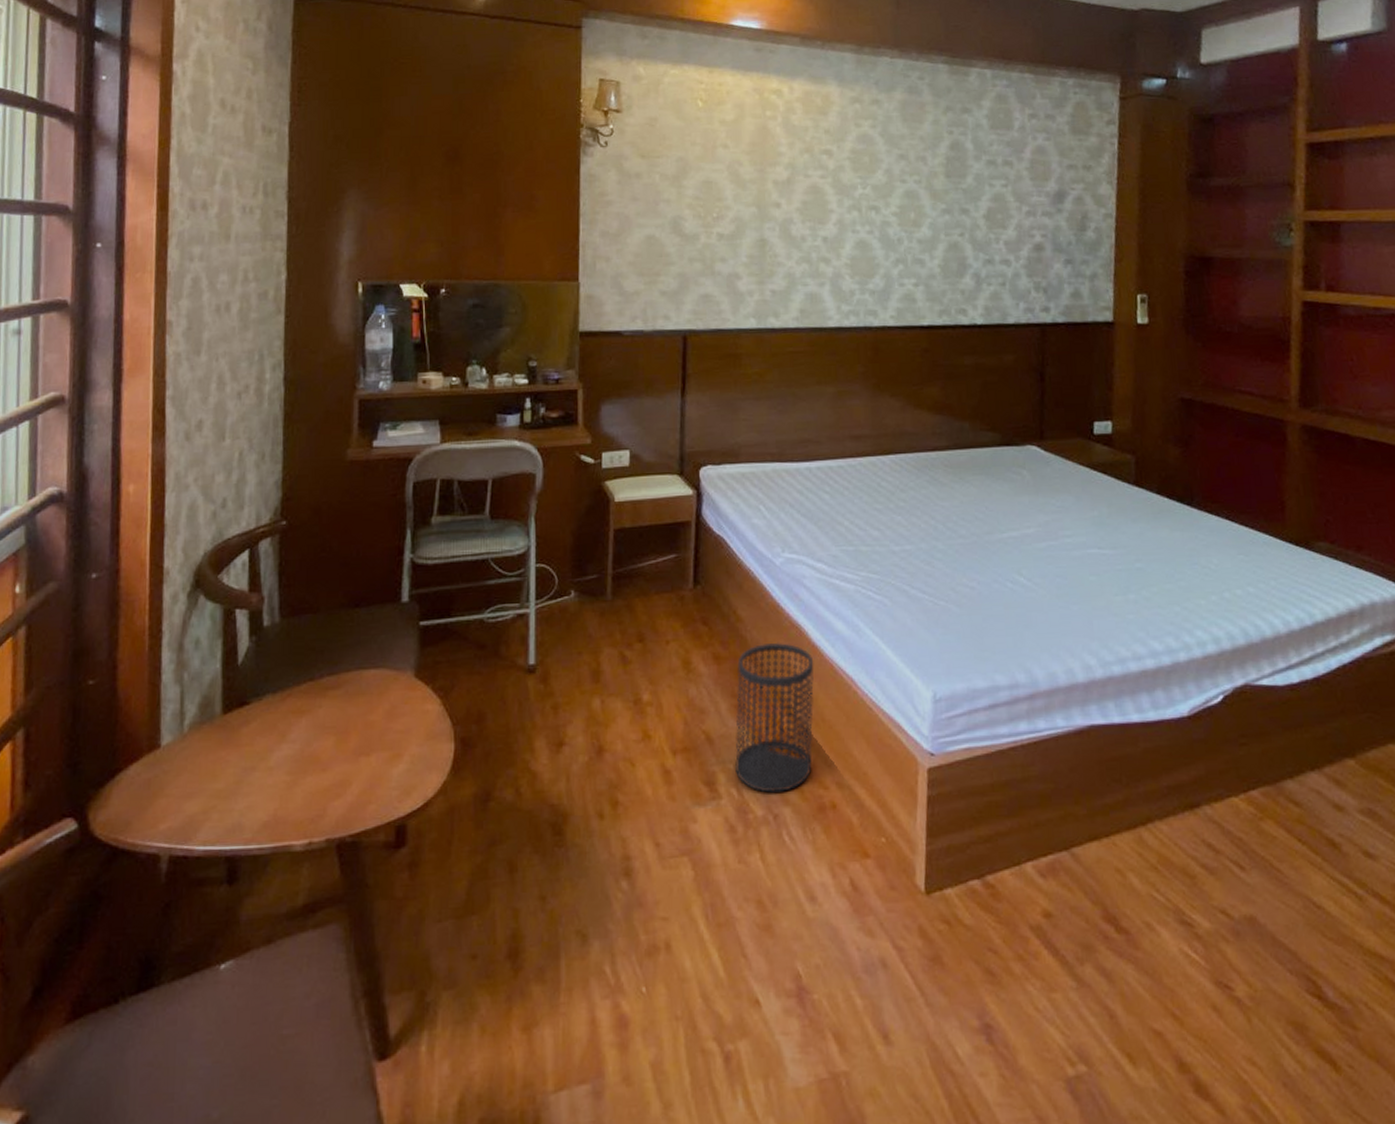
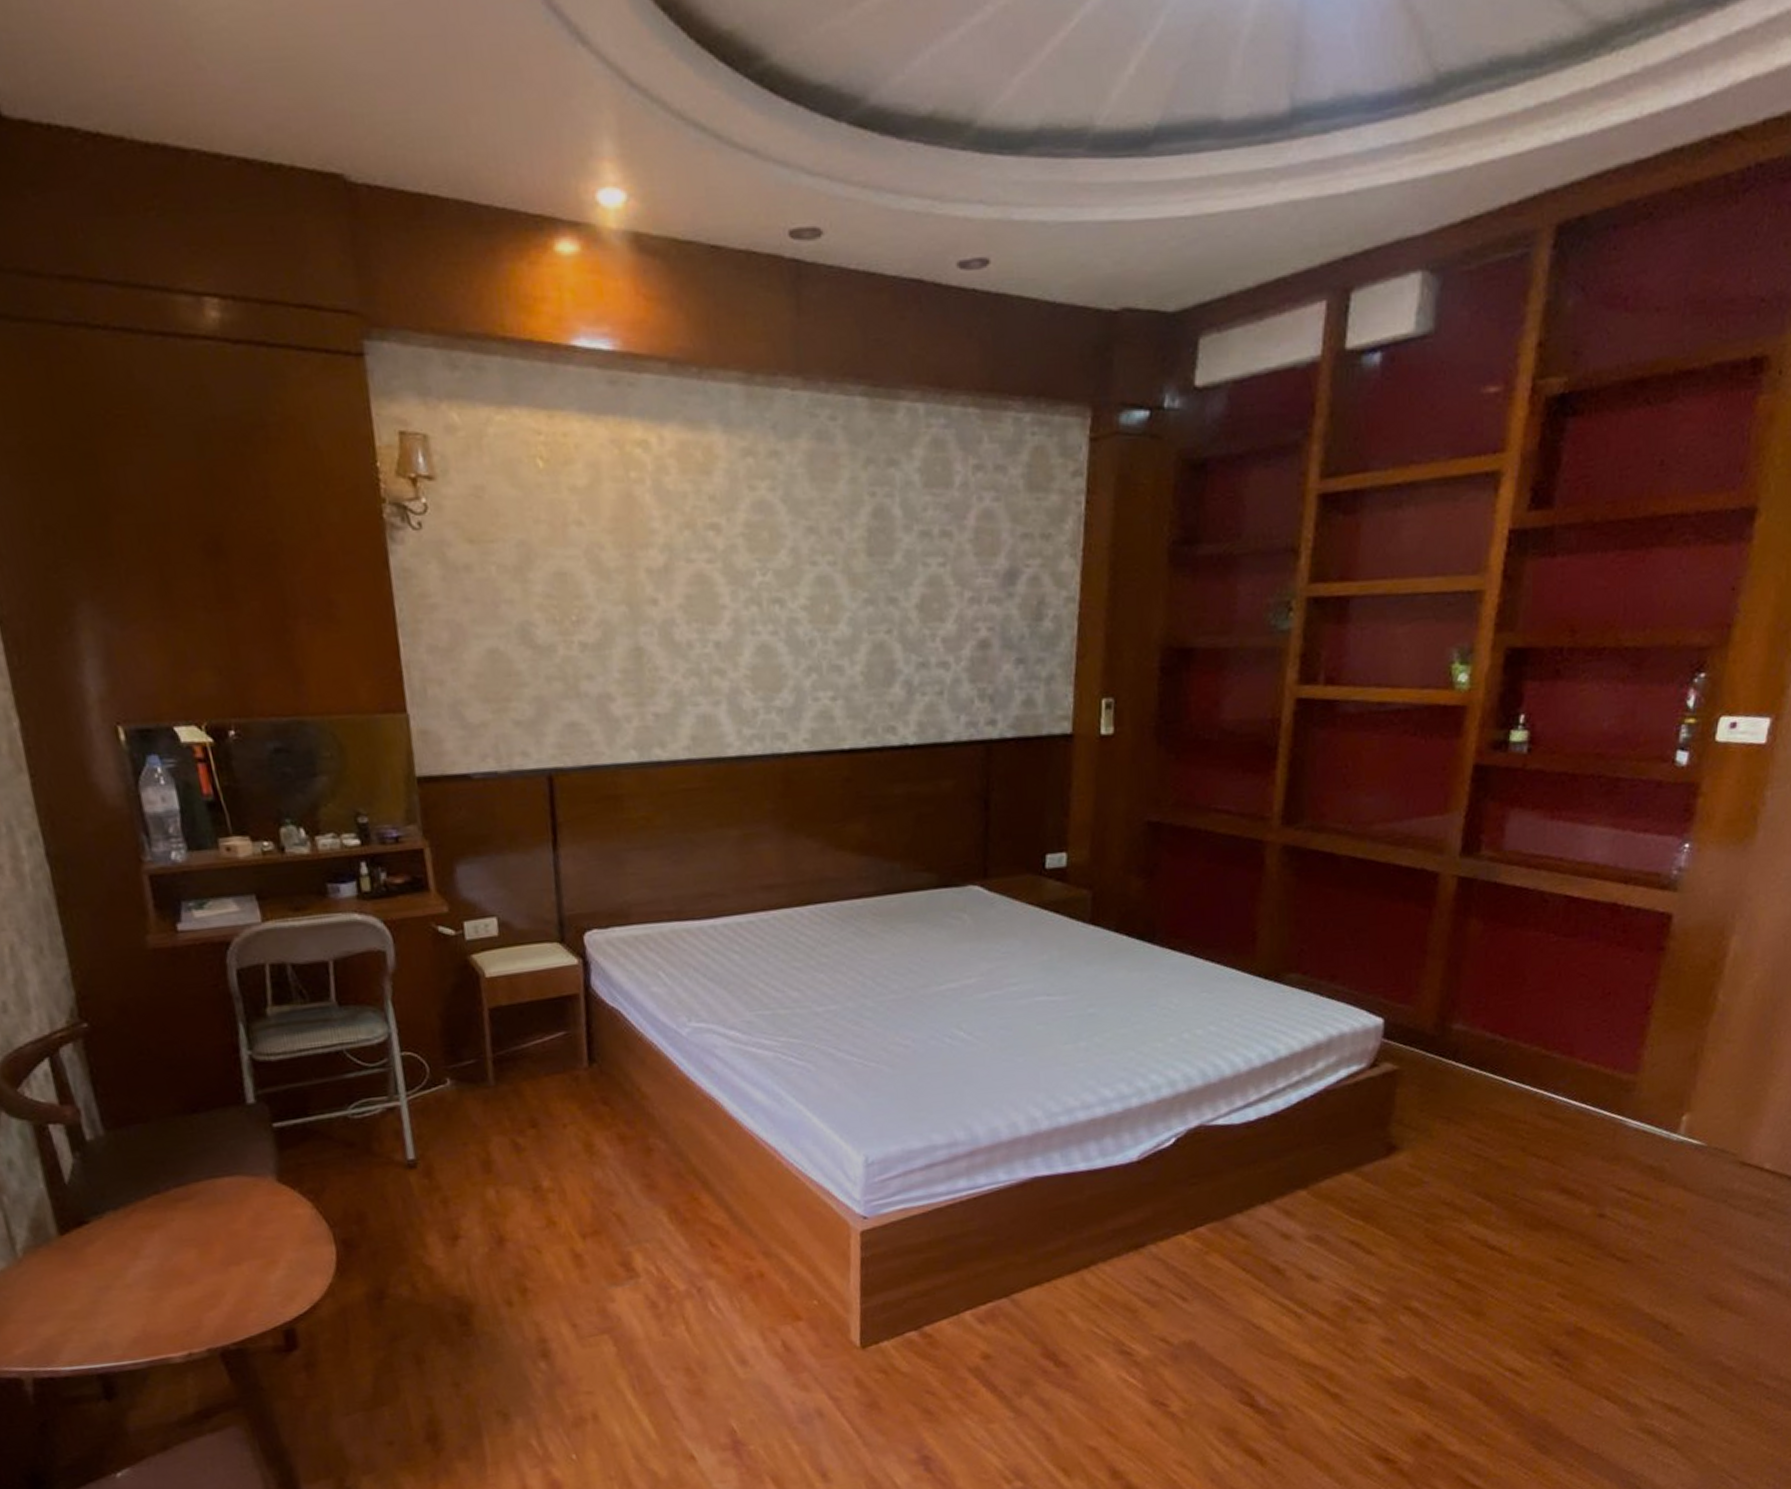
wastebasket: present [734,642,814,793] -> none [646,1117,736,1268]

